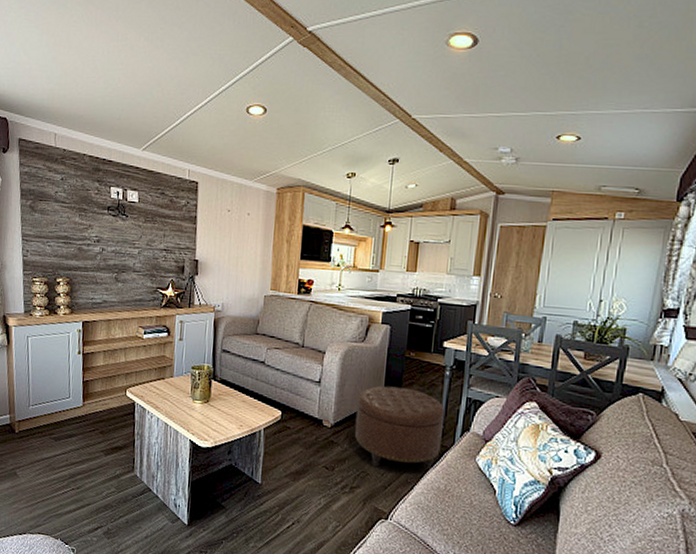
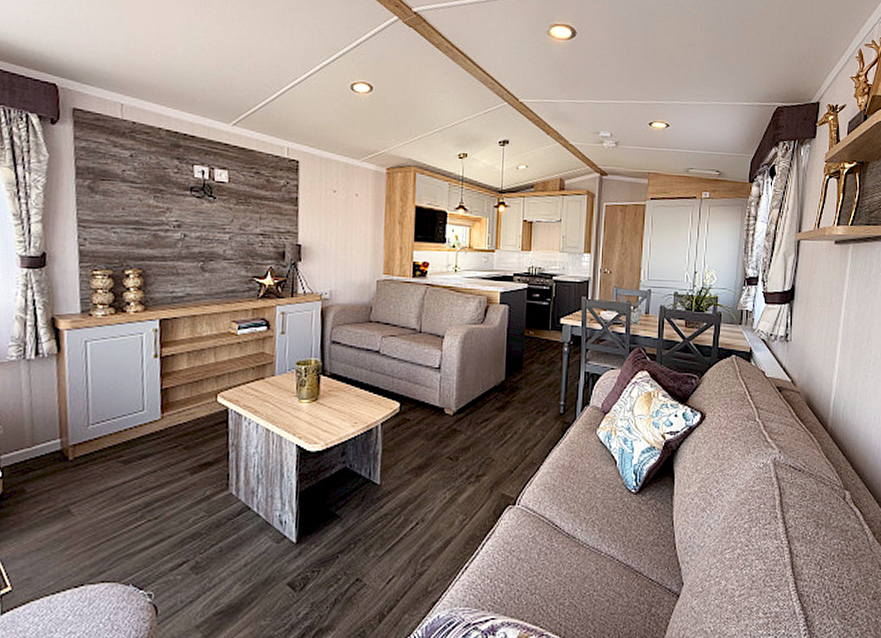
ottoman: present [354,386,446,470] -> none [477,367,566,450]

